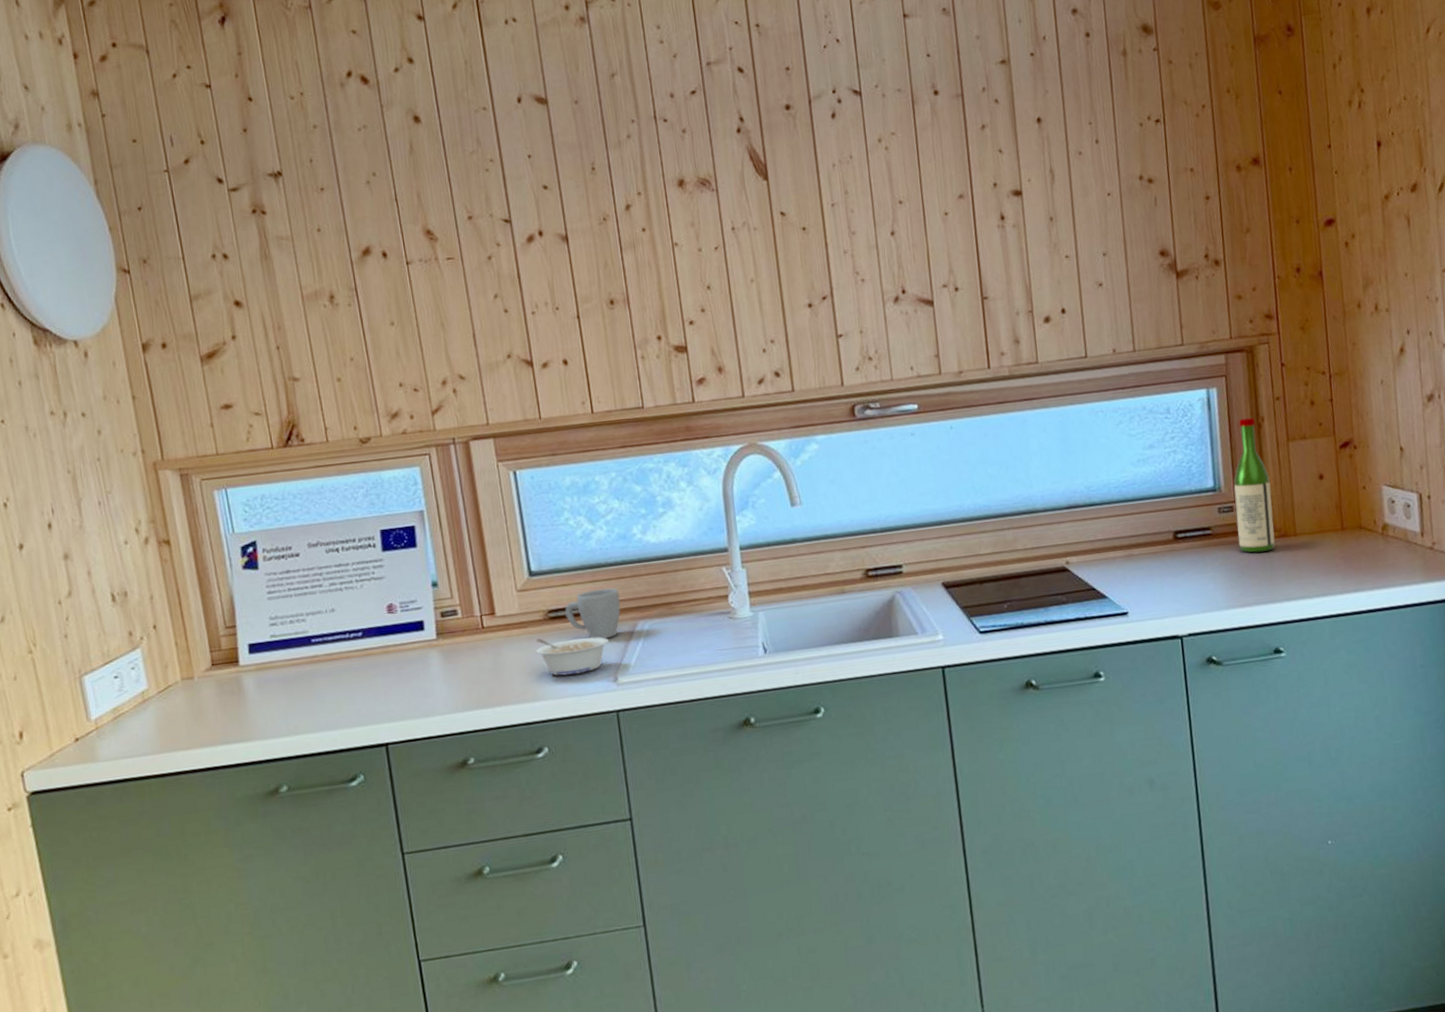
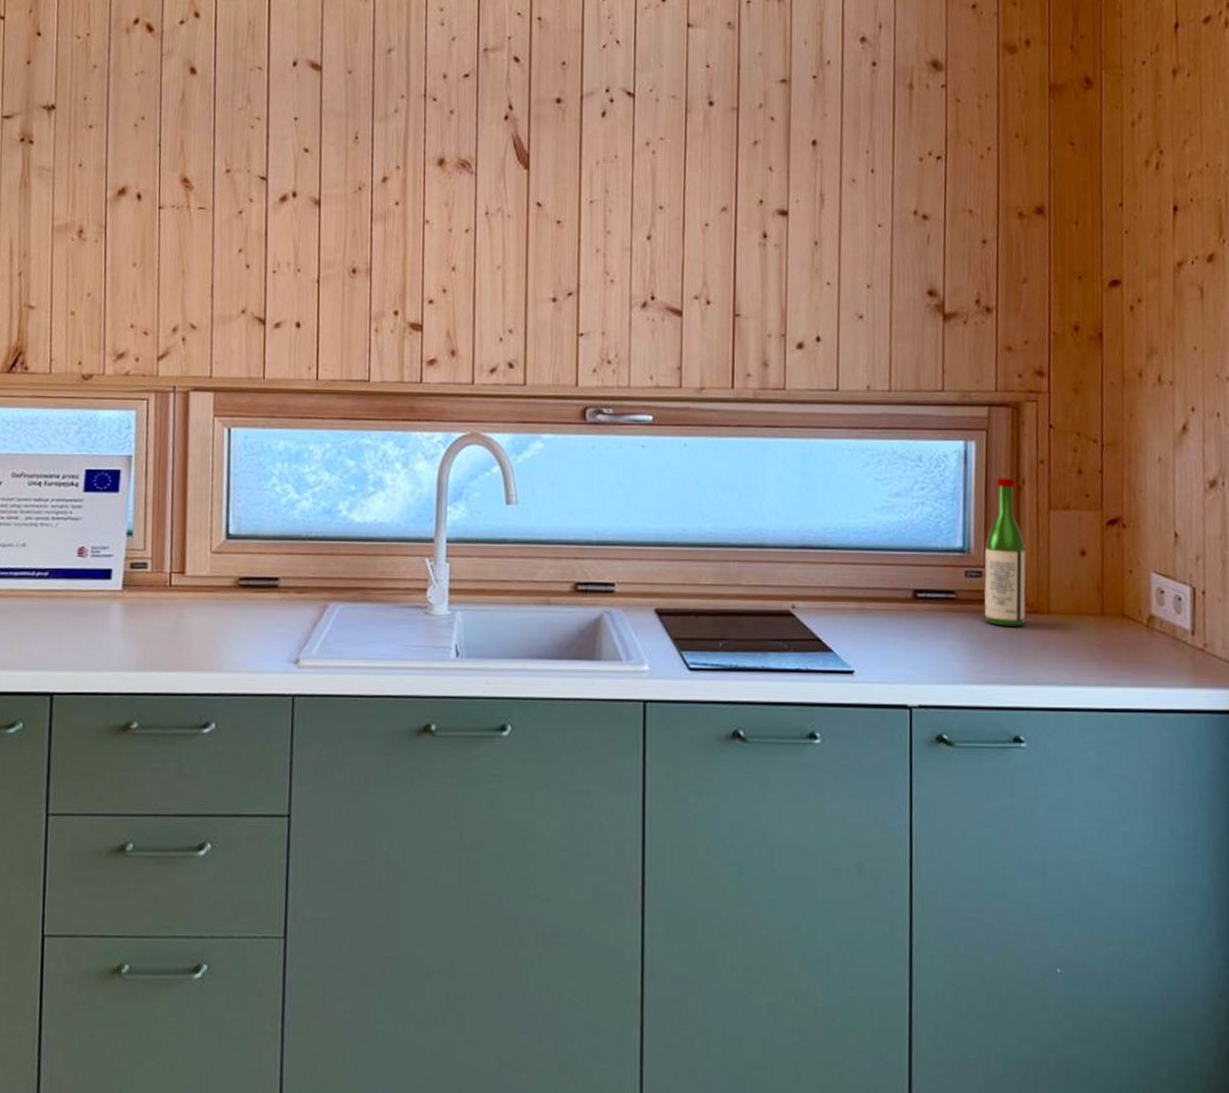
legume: present [535,637,610,676] -> none [219,605,297,649]
mug: present [565,588,621,639] -> none [256,563,315,616]

